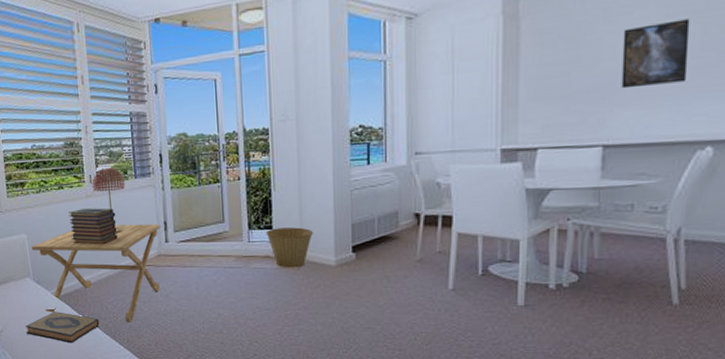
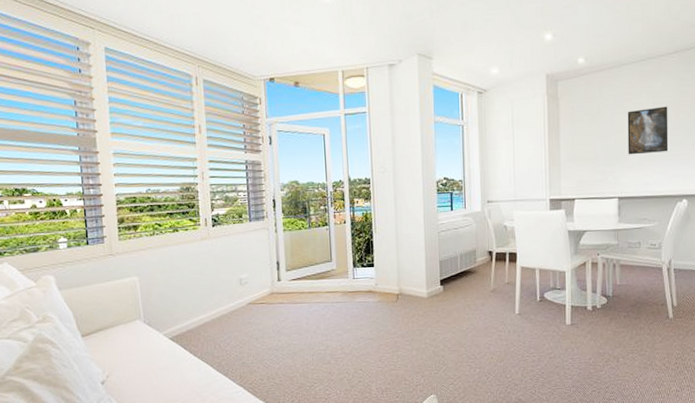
hardback book: present [26,312,100,344] -> none [134,353,212,384]
side table: present [32,224,160,322] -> none [144,264,273,359]
book stack: present [69,208,118,245] -> none [183,249,232,285]
table lamp: present [92,167,125,233] -> none [207,211,240,273]
basket: present [265,227,314,268] -> none [368,264,409,301]

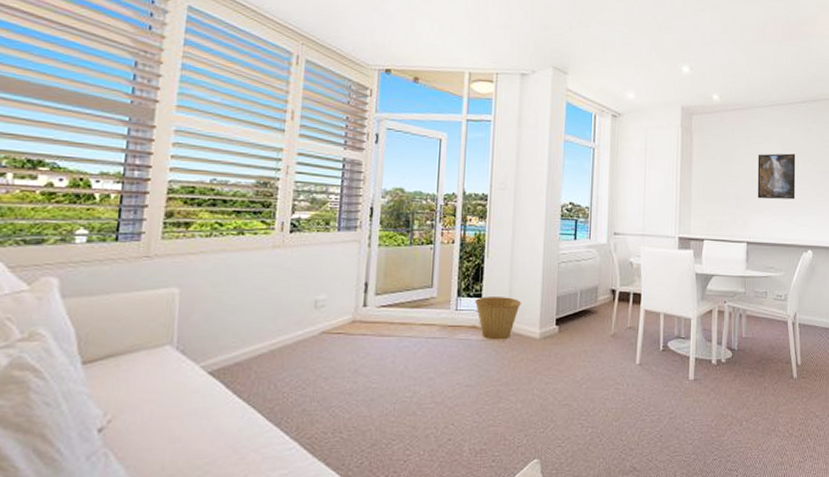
basket: none [368,264,409,301] -> present [474,296,522,340]

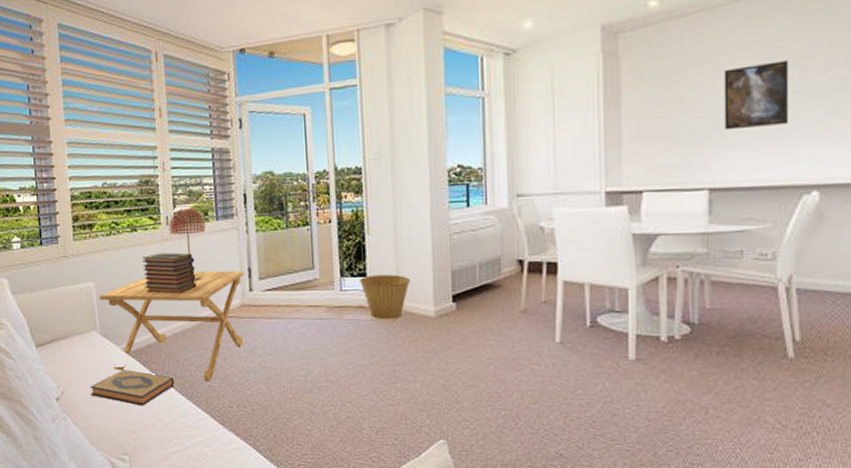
hardback book: none [149,392,263,436] -> present [90,370,175,406]
side table: none [184,283,360,405] -> present [100,270,244,381]
book stack: none [243,261,308,306] -> present [142,252,197,294]
table lamp: none [283,215,325,292] -> present [168,207,205,280]

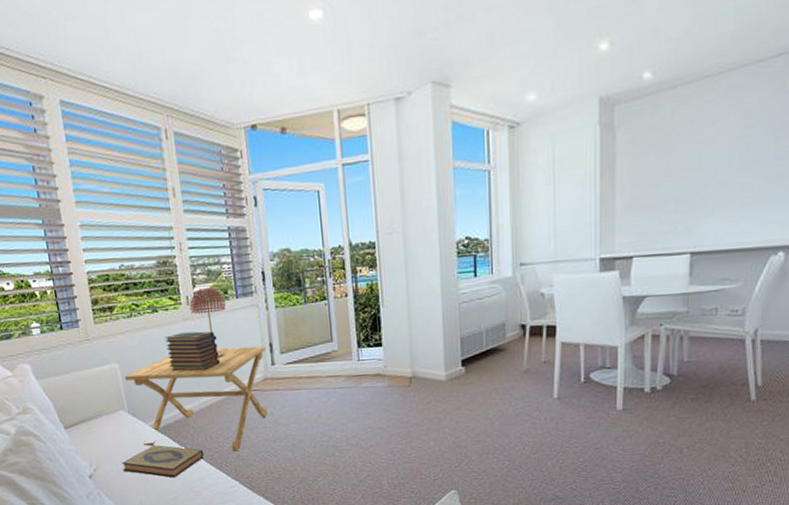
basket: present [359,274,411,320] -> none [375,343,424,386]
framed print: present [723,60,789,130] -> none [706,130,765,198]

